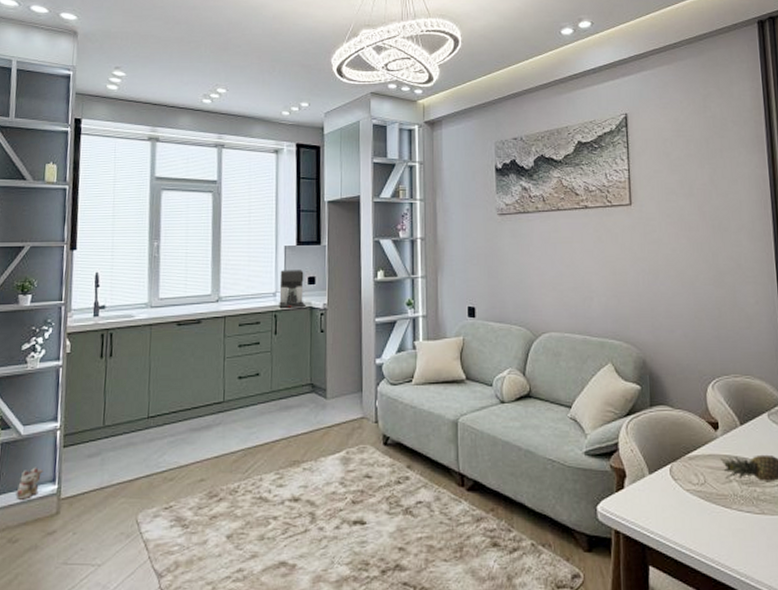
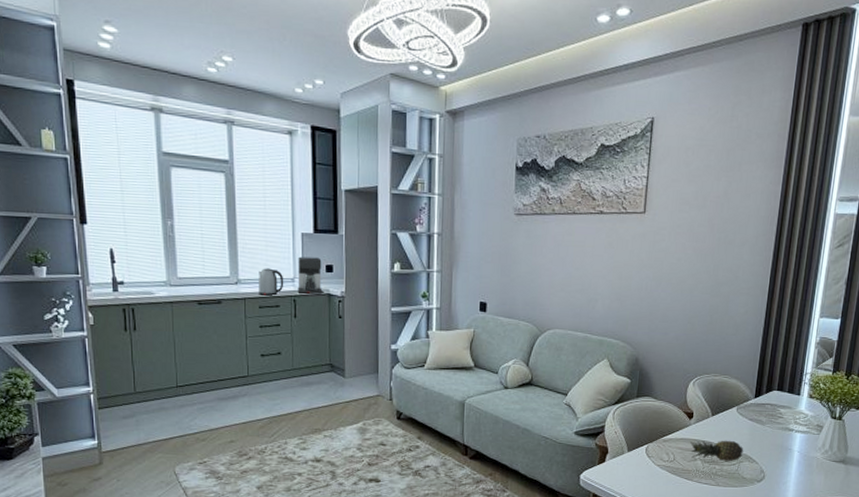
decorative figurine: present [15,467,43,500] -> none [59,424,82,452]
kettle: none [239,283,266,312] -> present [259,268,284,296]

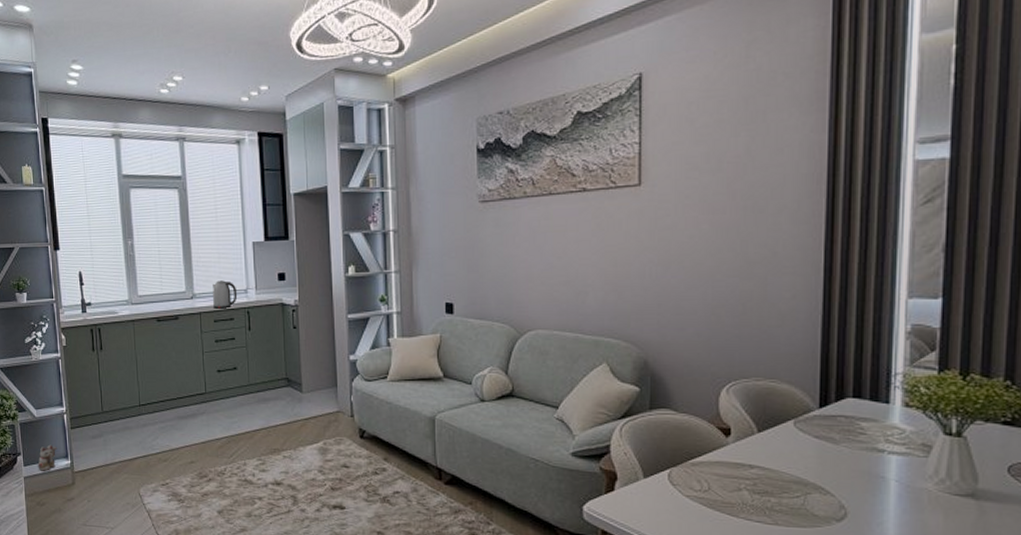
decorative figurine: none [59,424,82,452] -> present [38,444,57,471]
coffee maker: present [297,256,323,295] -> none [250,266,276,306]
fruit: present [690,440,744,461] -> none [730,464,811,492]

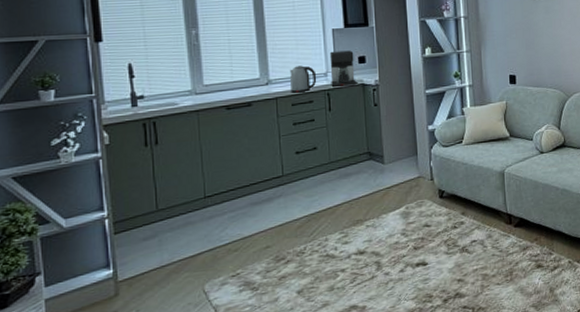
decorative figurine: present [38,444,57,471] -> none [66,255,94,288]
coffee maker: none [250,266,276,306] -> present [329,50,357,88]

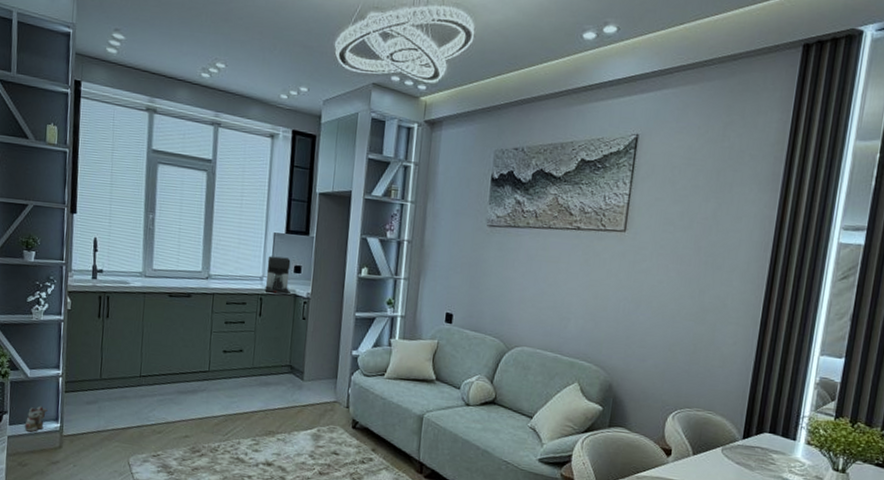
decorative figurine: none [66,255,94,288] -> present [24,405,48,432]
kettle: present [290,65,317,93] -> none [227,265,253,293]

